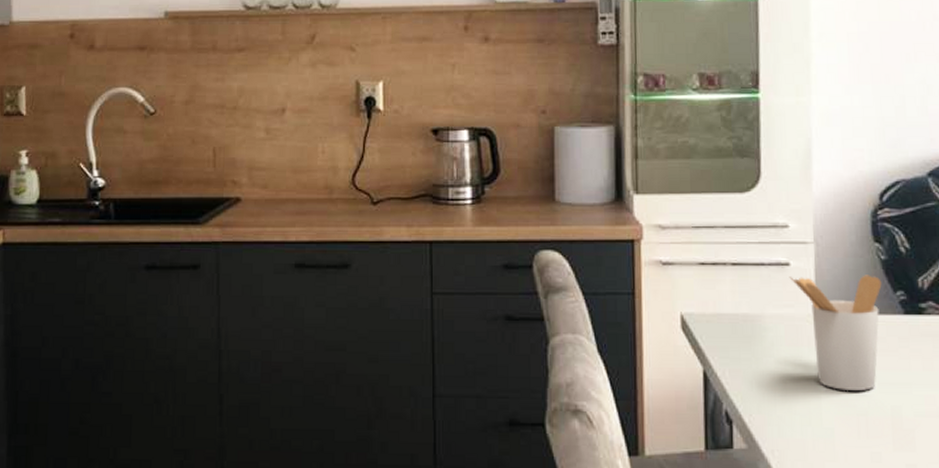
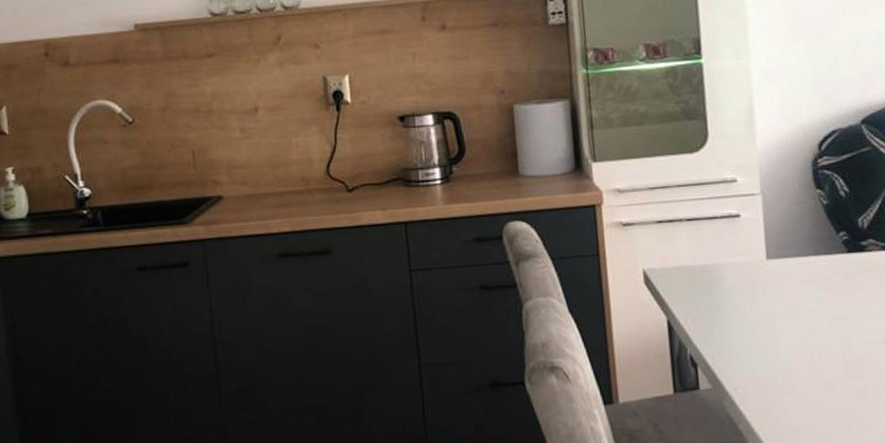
utensil holder: present [789,275,882,392] -> none [740,219,826,328]

